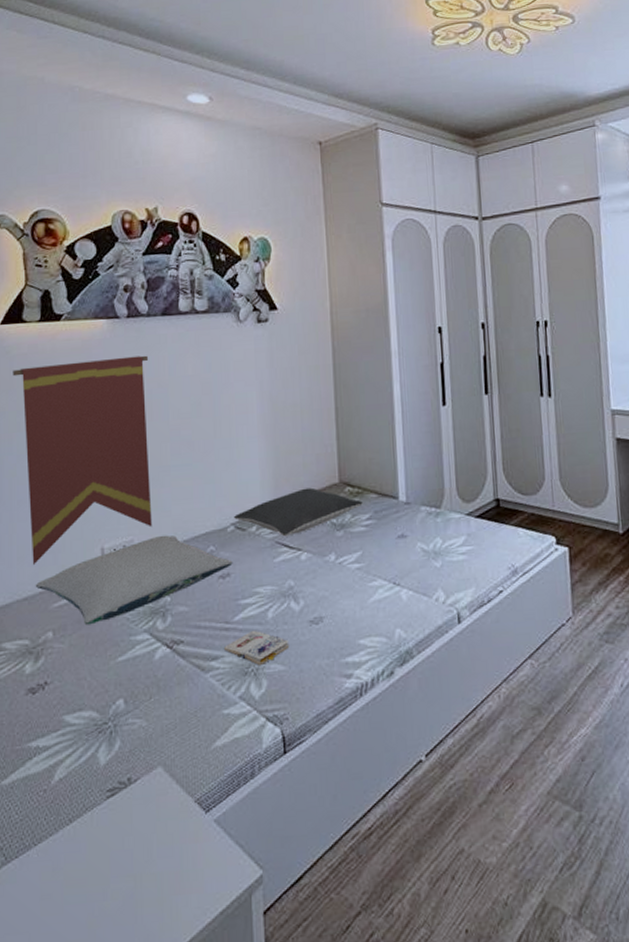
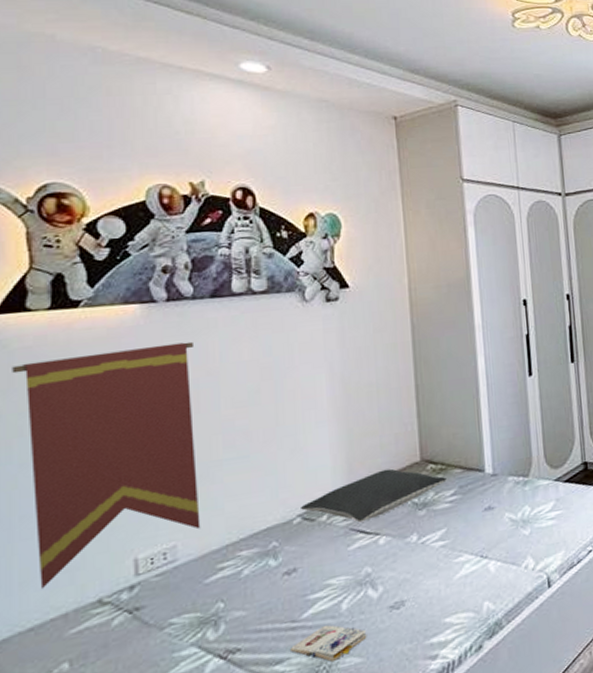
pillow: present [35,535,233,626] -> none [44,535,300,649]

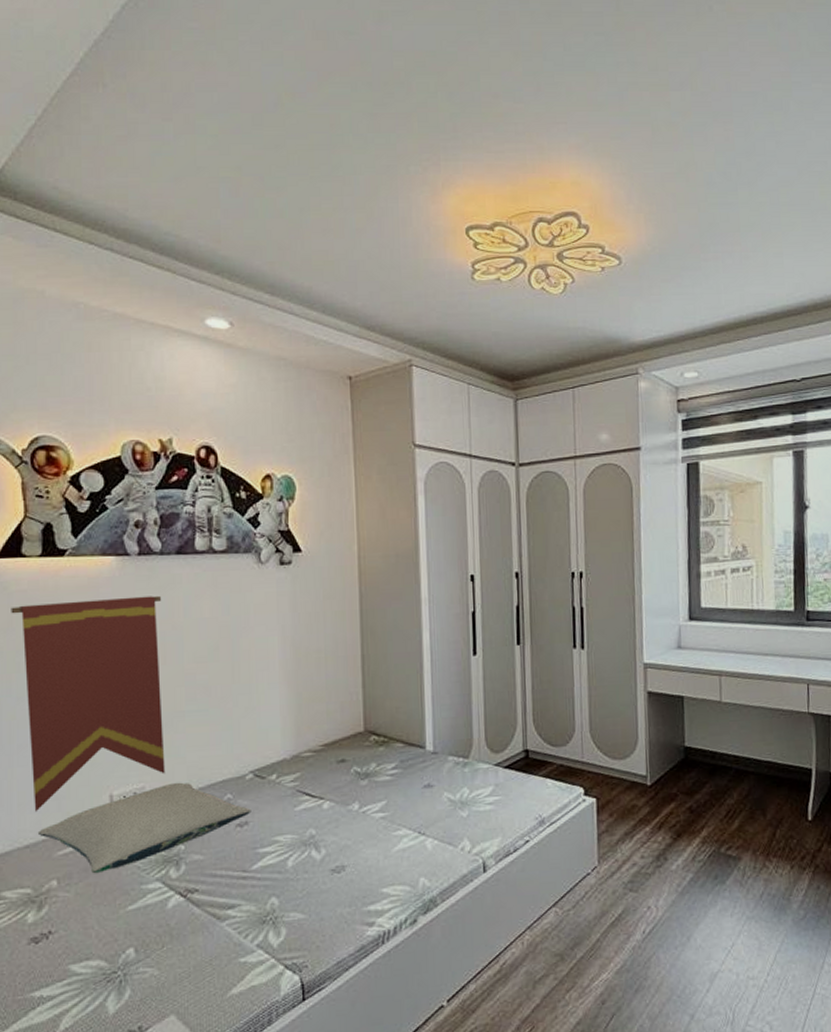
pillow: none [44,535,300,649] -> present [37,782,251,874]
paperback book: present [291,625,367,663] -> none [242,878,310,915]
pillow: present [299,468,447,523] -> none [252,736,388,785]

